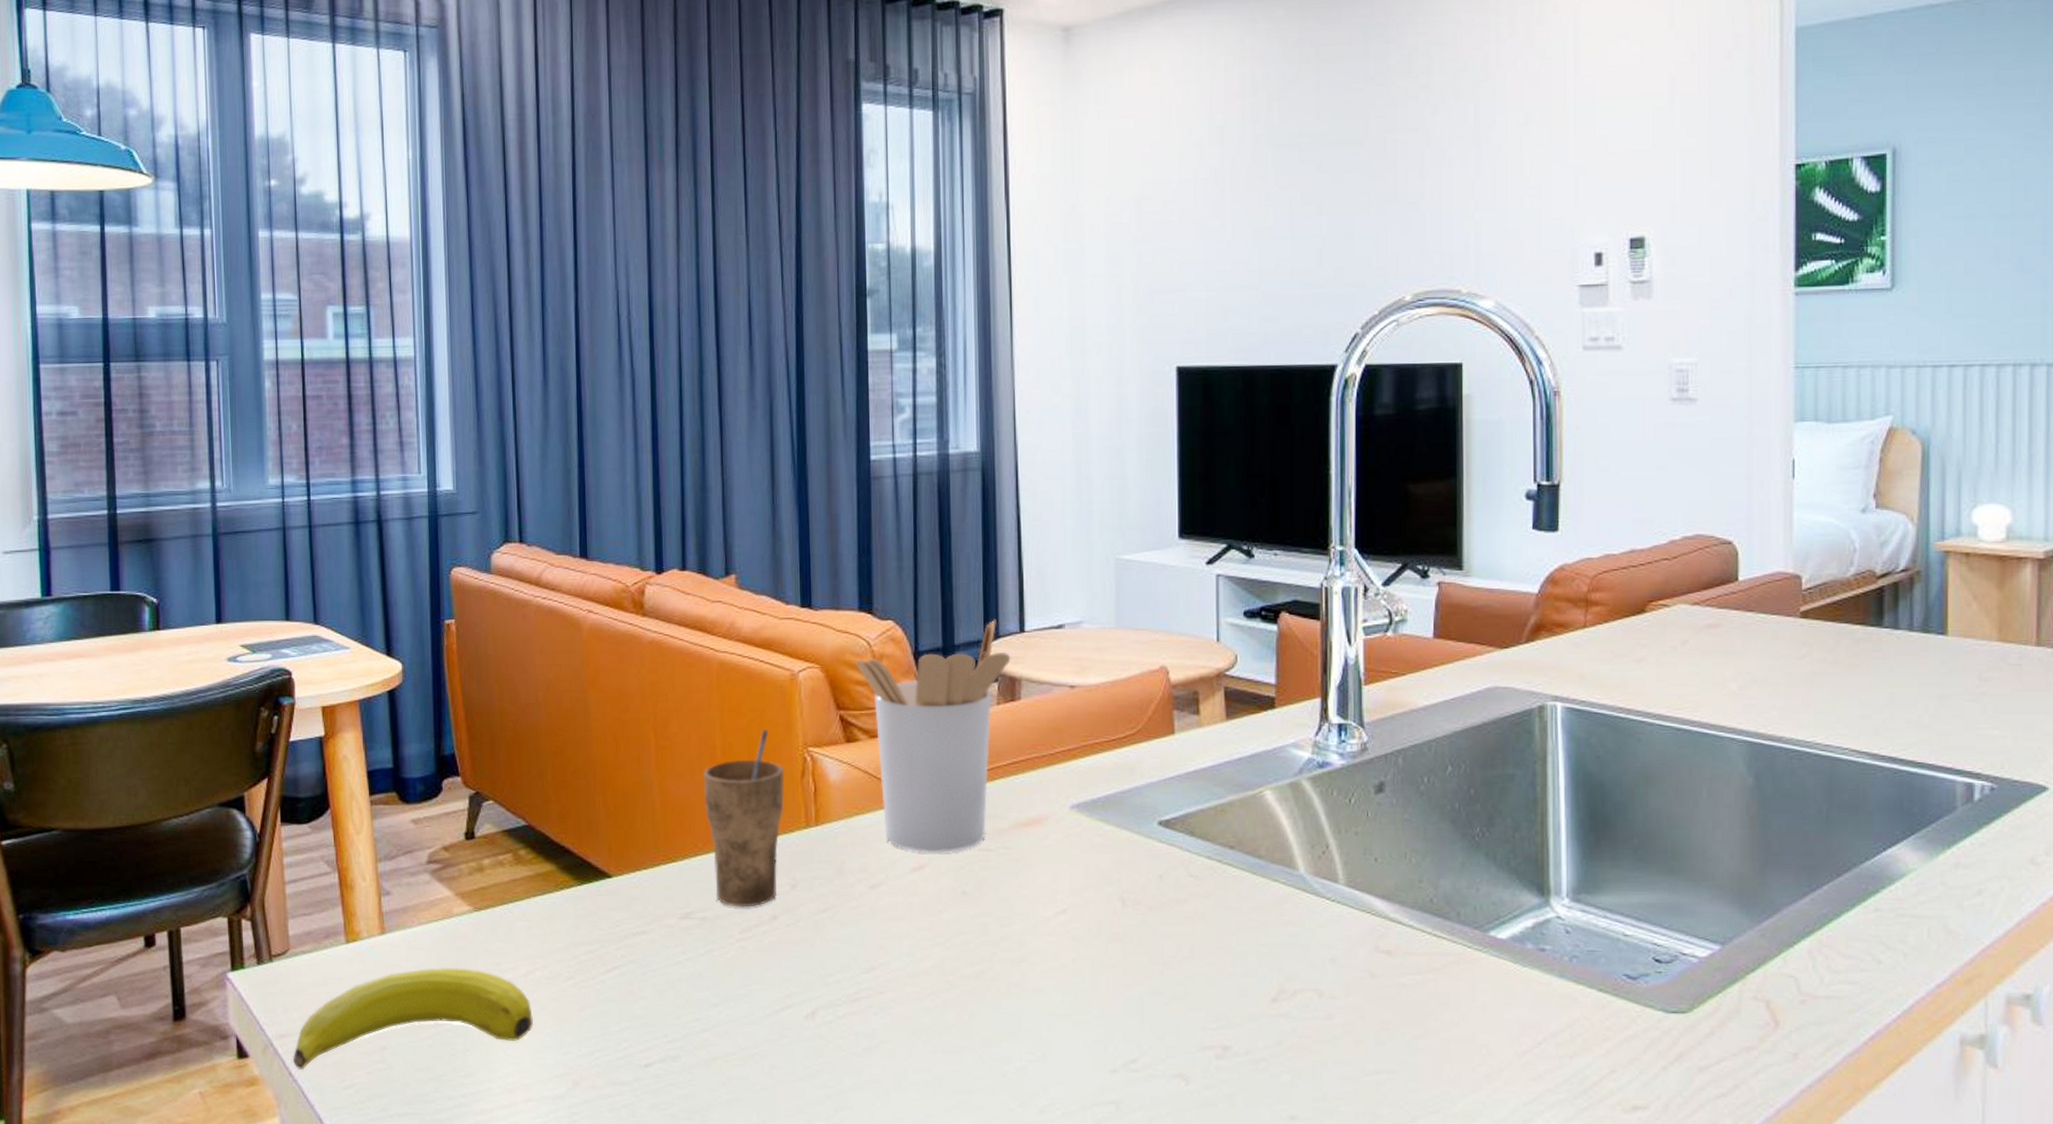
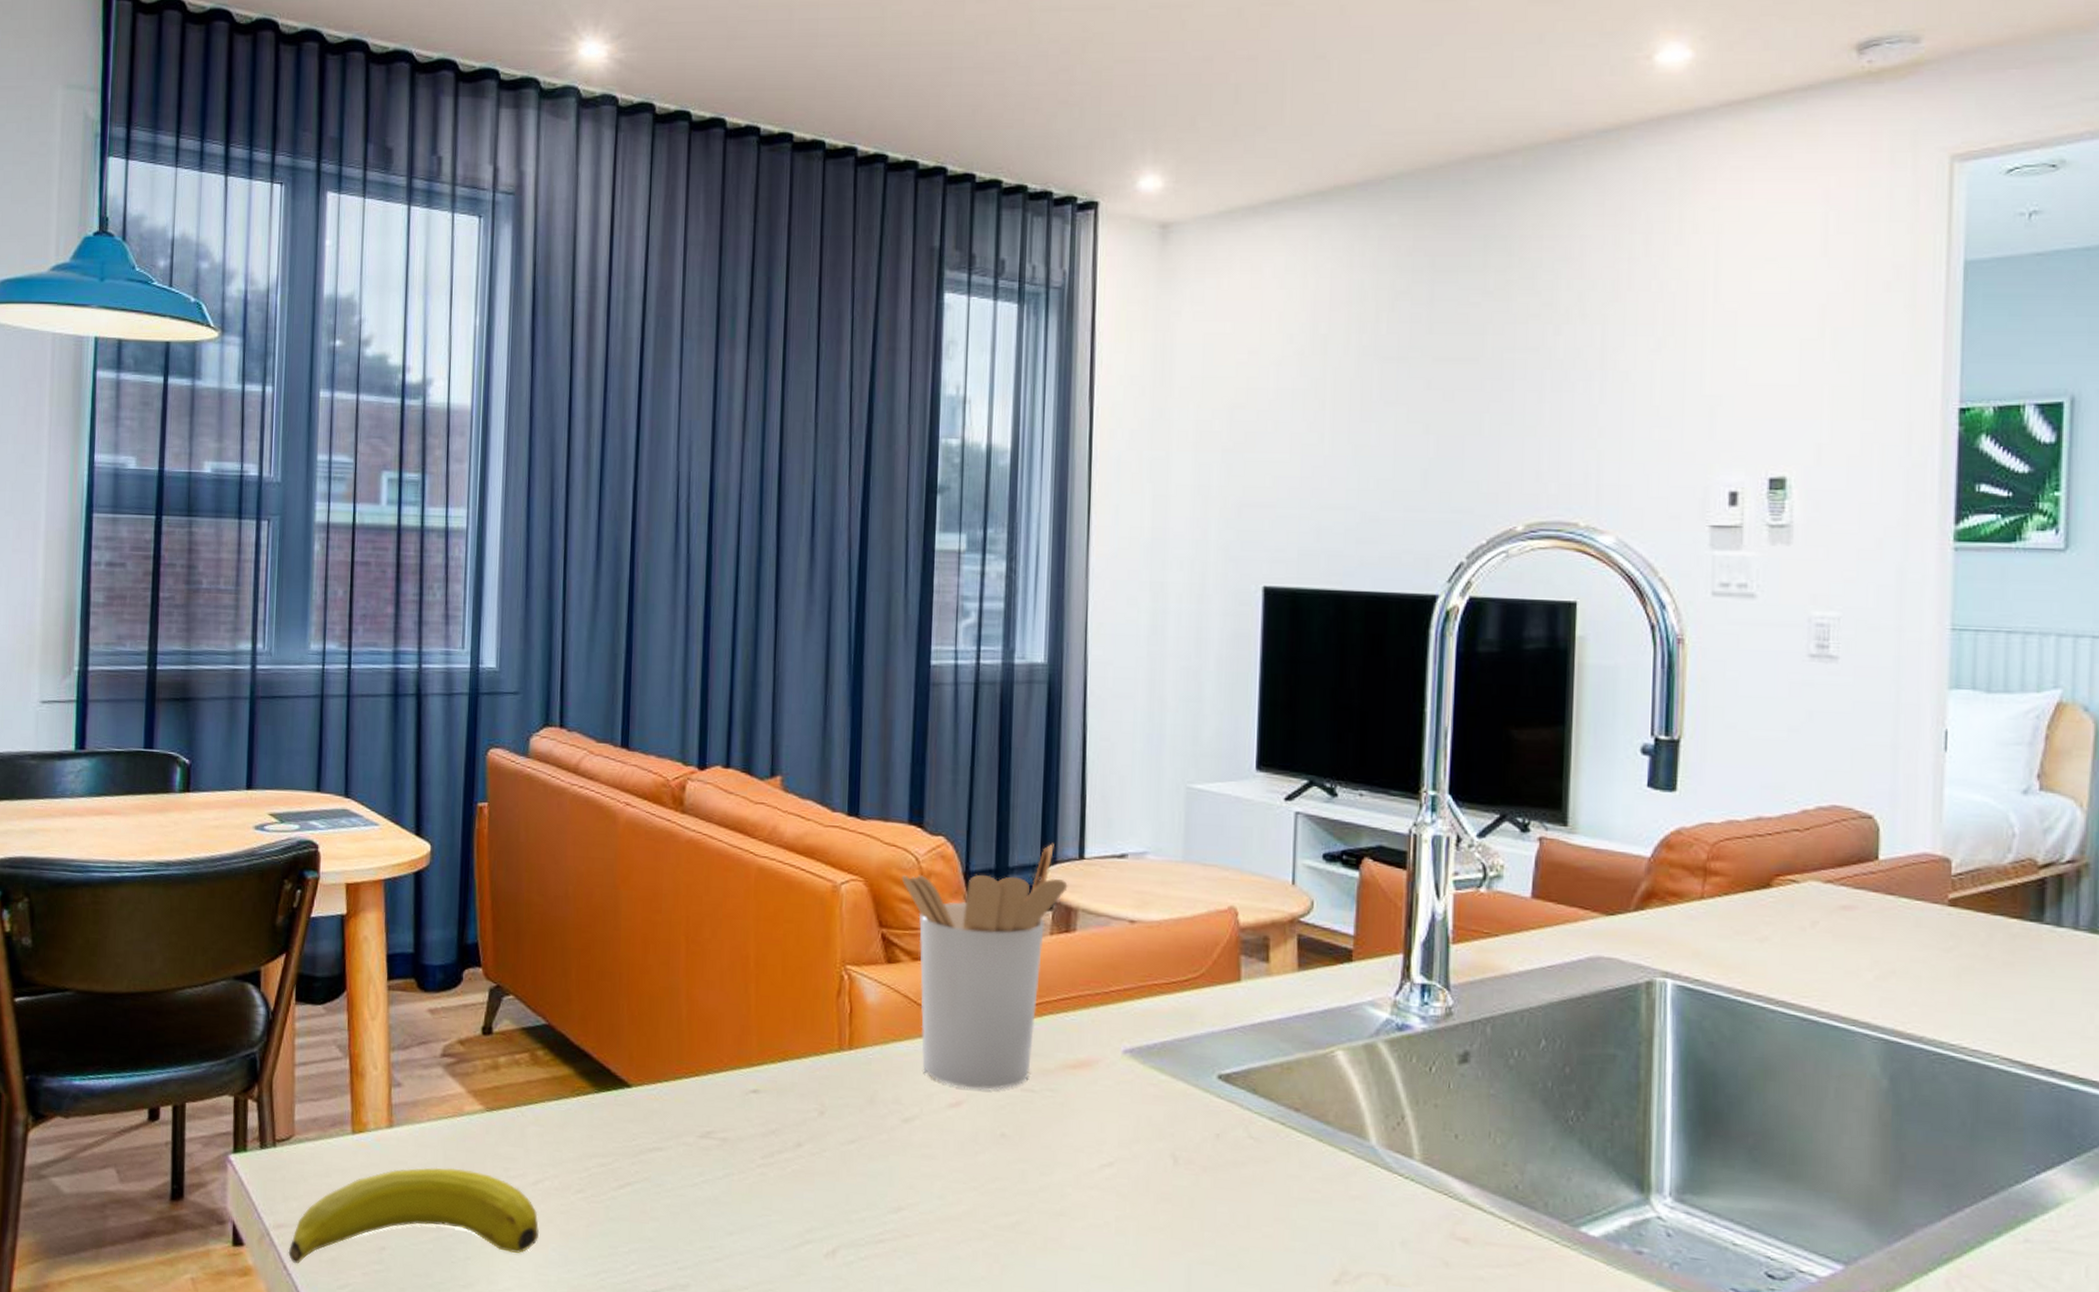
cup: present [703,729,784,907] -> none [733,942,820,1131]

